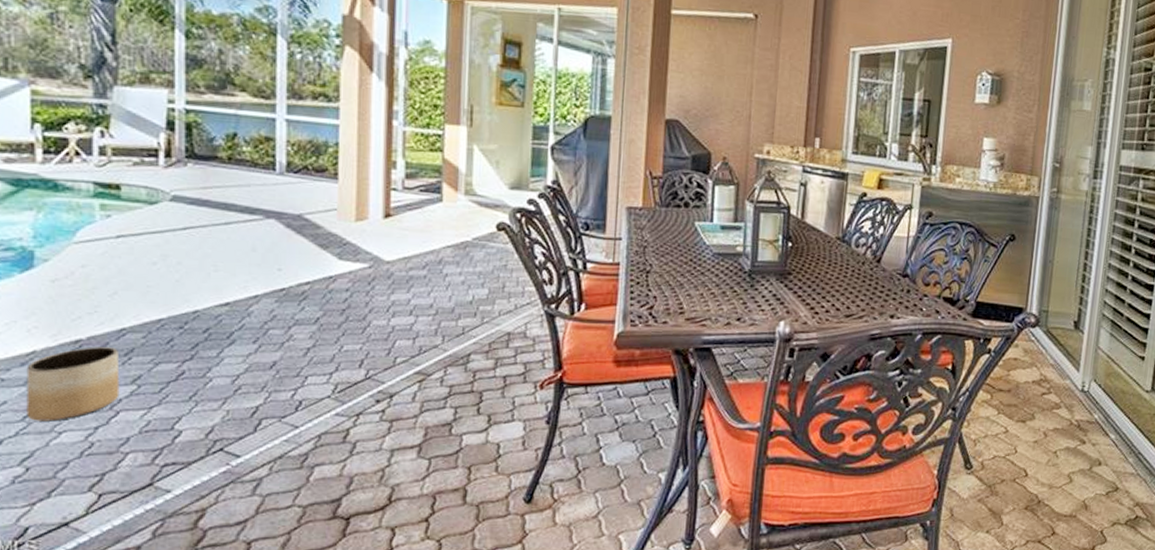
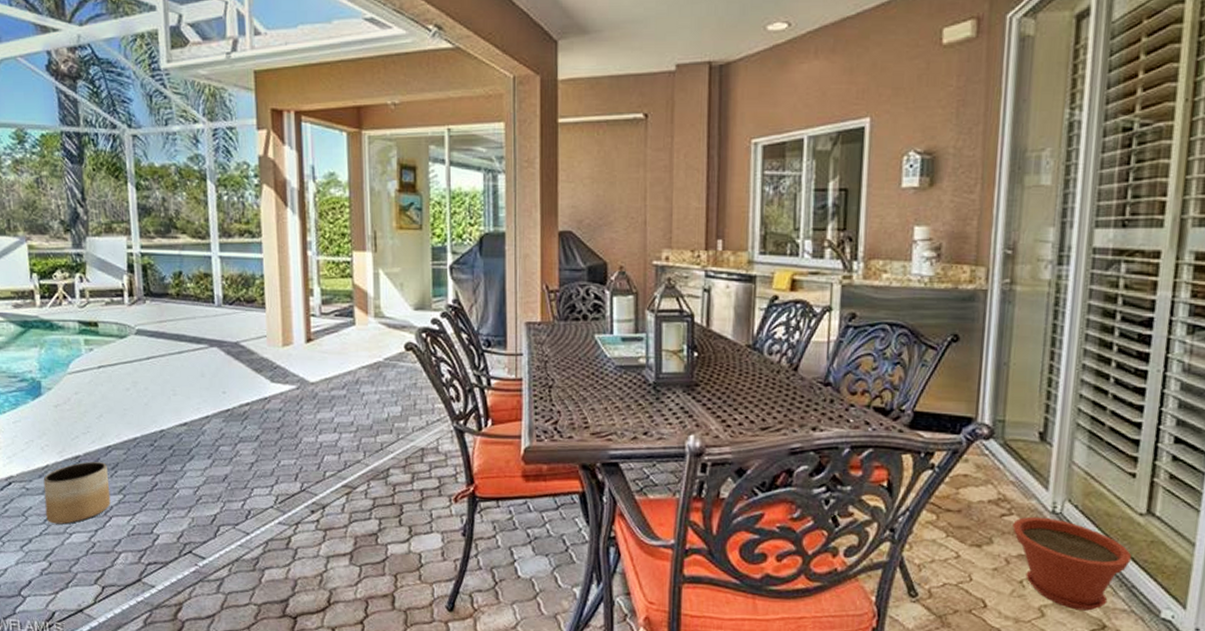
plant pot: none [1050,394,1139,476] -> present [1012,516,1132,611]

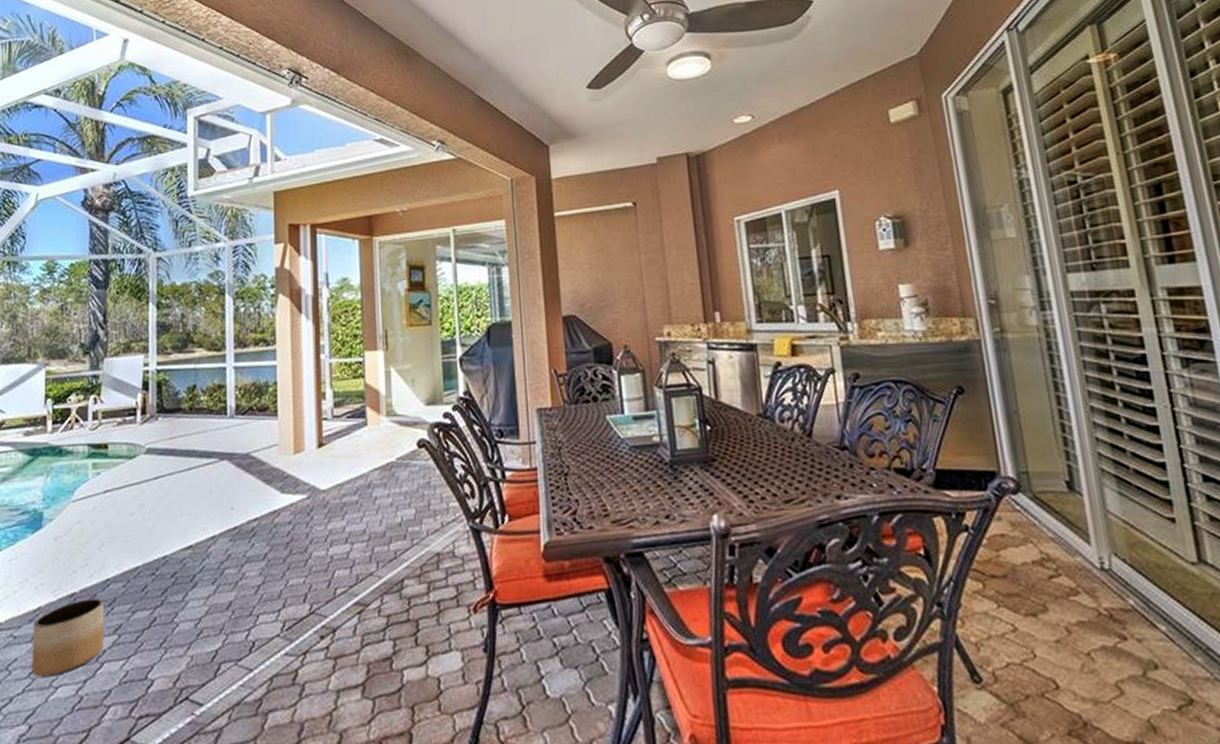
plant pot: present [1012,516,1132,611] -> none [1063,575,1198,683]

